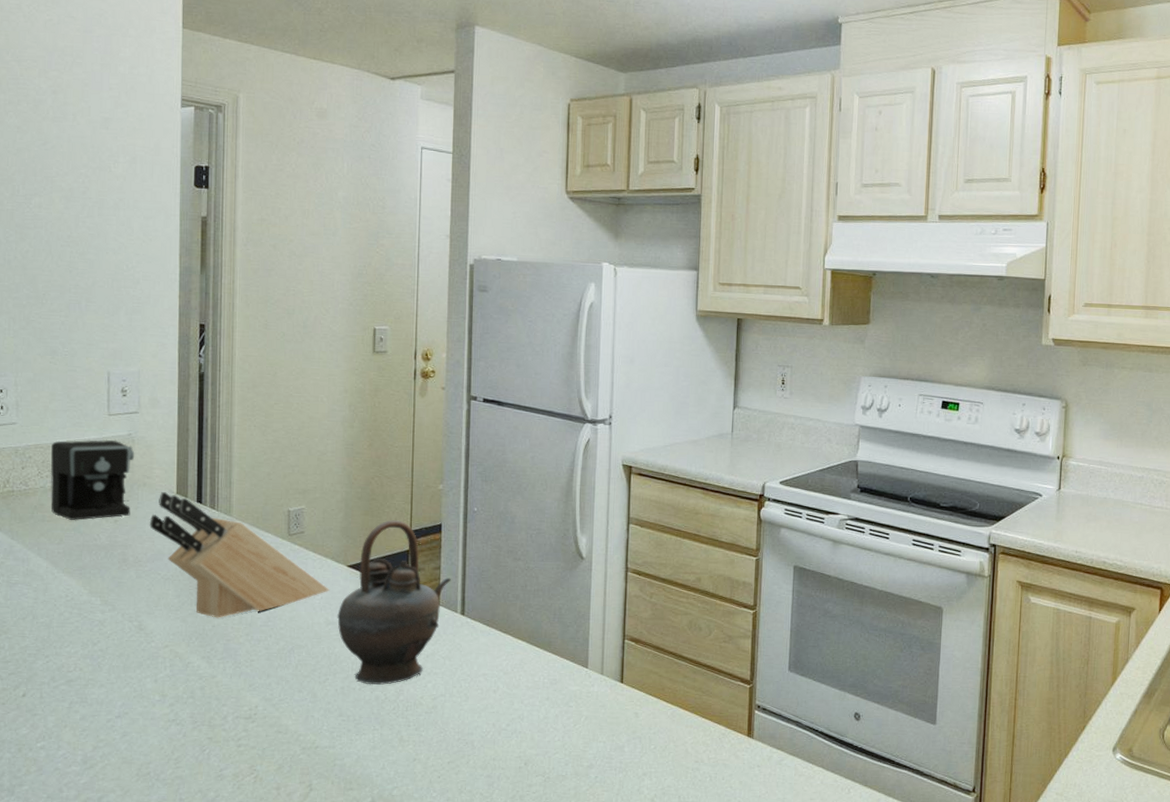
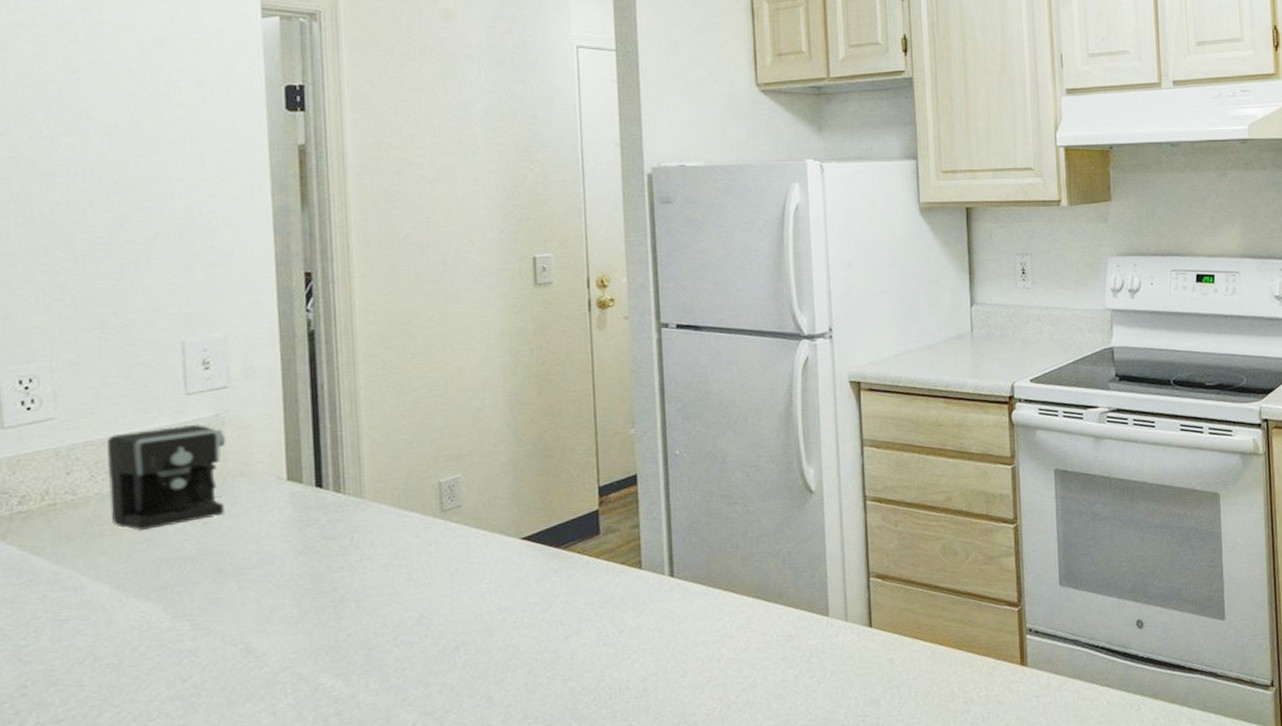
knife block: present [149,492,330,618] -> none [252,480,501,625]
teapot: present [337,520,451,685] -> none [512,477,654,676]

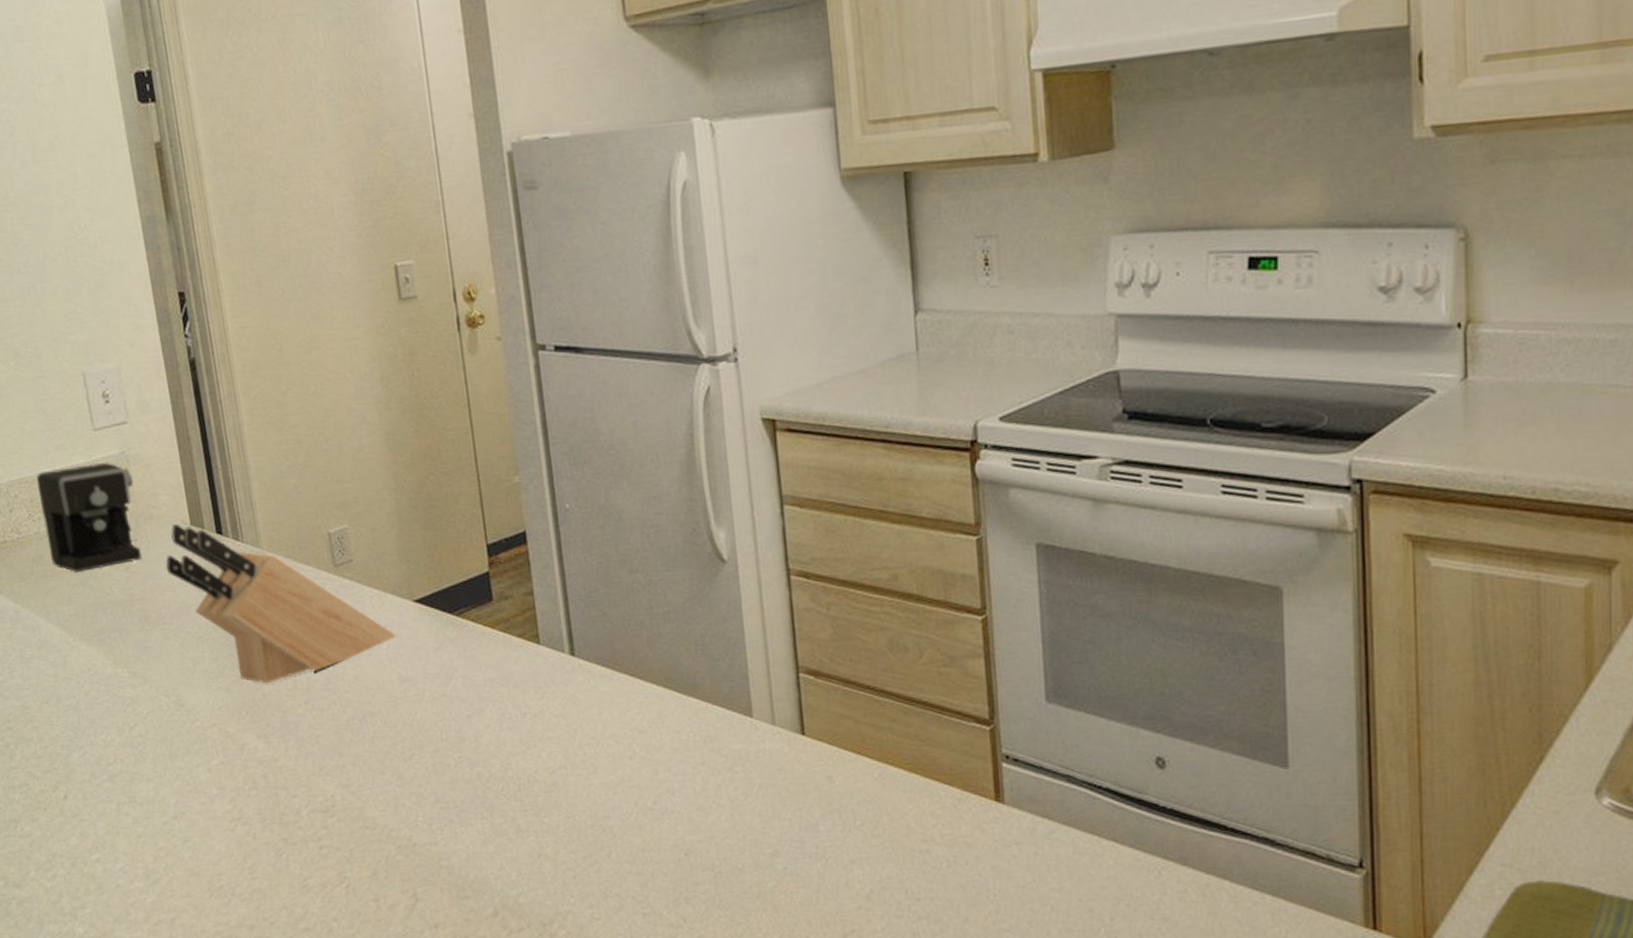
knife block: none [252,480,501,625] -> present [165,524,398,684]

